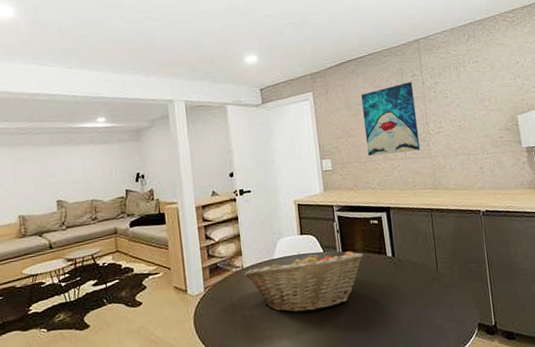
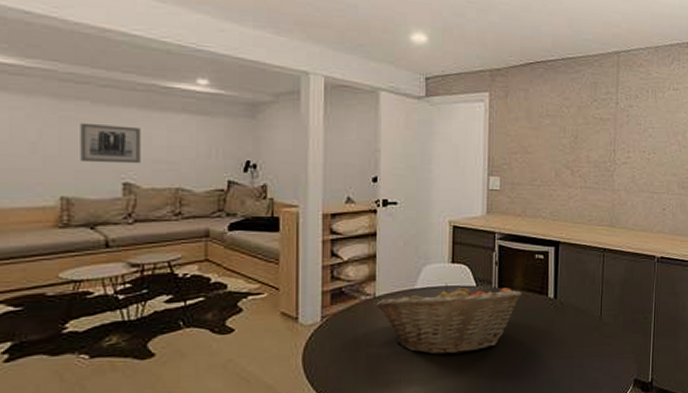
wall art: none [26,159,67,189] -> present [80,122,140,164]
wall art: present [361,82,421,156] -> none [544,99,605,180]

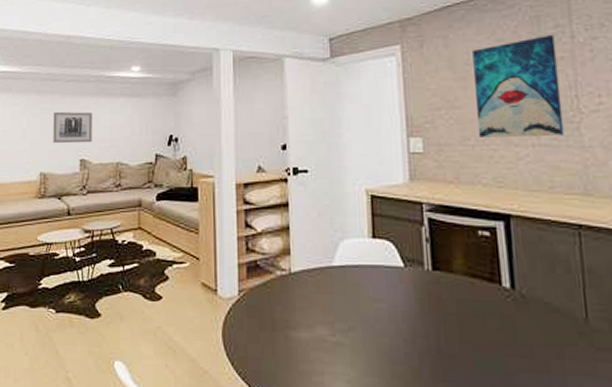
fruit basket: present [376,283,522,355] -> none [292,261,465,350]
wall art: none [544,99,605,180] -> present [472,35,565,138]

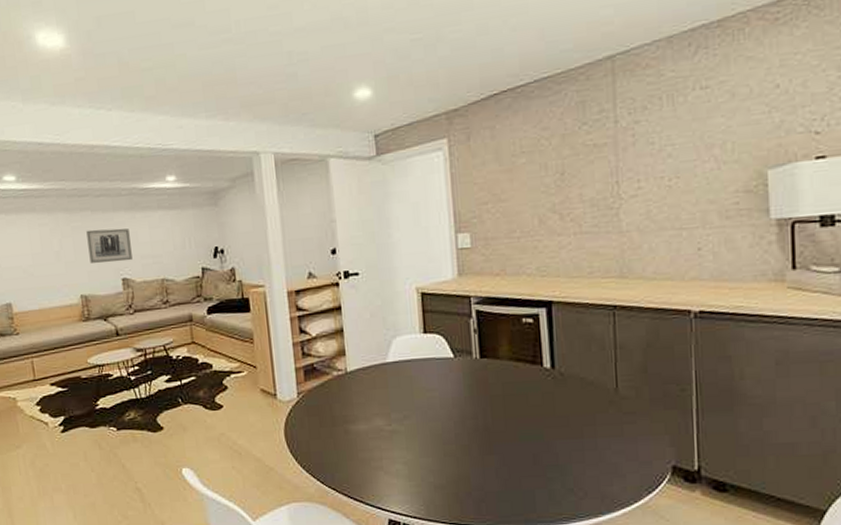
wall art: present [472,35,565,138] -> none [519,121,605,229]

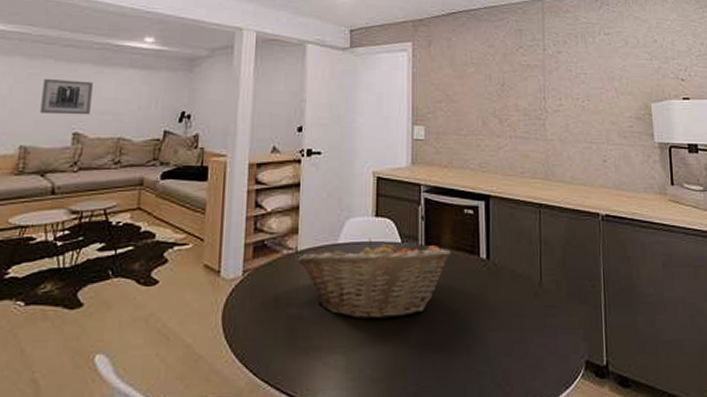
fruit basket: none [348,355,510,432] -> present [297,238,451,320]

